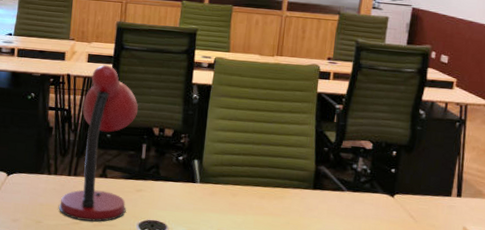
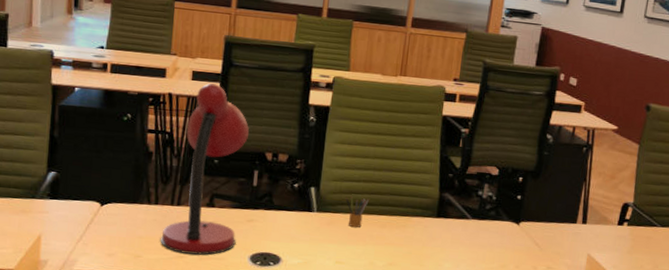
pencil box: none [226,168,249,199] -> present [345,196,369,228]

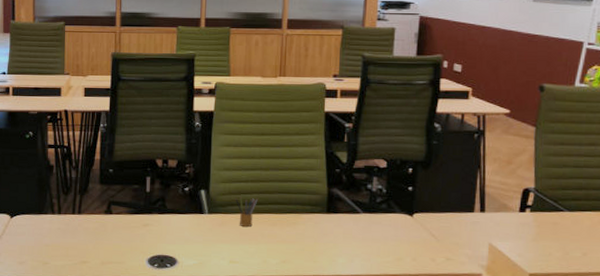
desk lamp: present [160,83,250,255] -> none [64,98,140,260]

